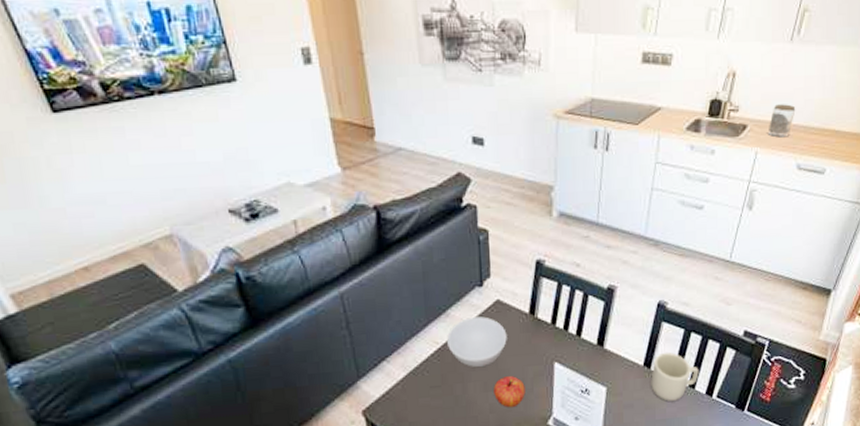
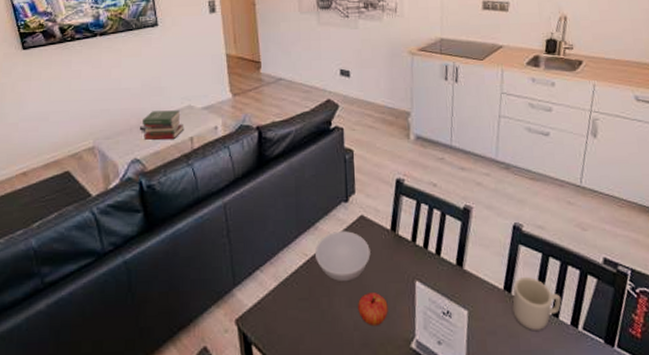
books: none [229,188,285,224] -> present [141,110,185,140]
jar: present [767,104,796,138] -> none [602,43,627,72]

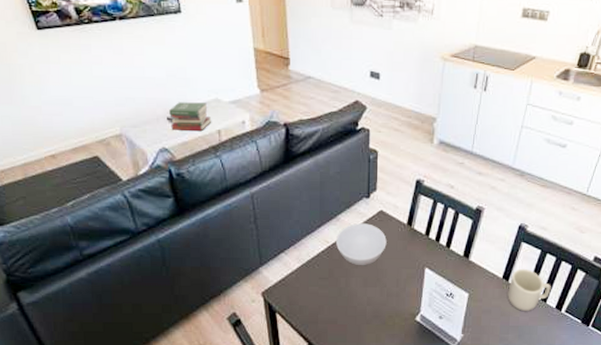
fruit: present [358,291,388,327] -> none [372,275,399,303]

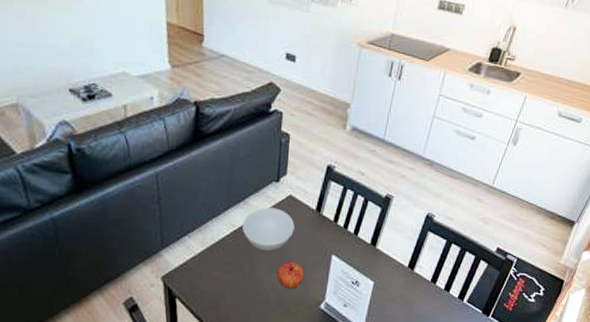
books: present [168,102,212,132] -> none [71,73,118,106]
fruit: none [372,275,399,303] -> present [277,261,305,290]
mug: present [507,268,551,311] -> none [412,257,455,300]

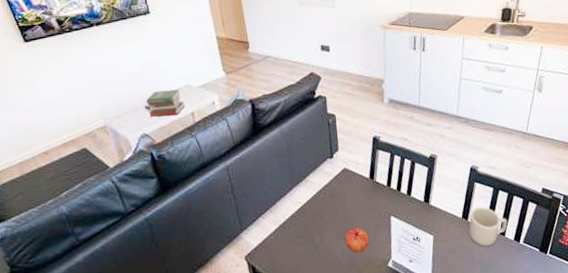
books: none [71,73,118,106] -> present [145,89,185,117]
bowl: present [242,207,295,251] -> none [307,181,353,221]
mug: none [412,257,455,300] -> present [468,206,508,247]

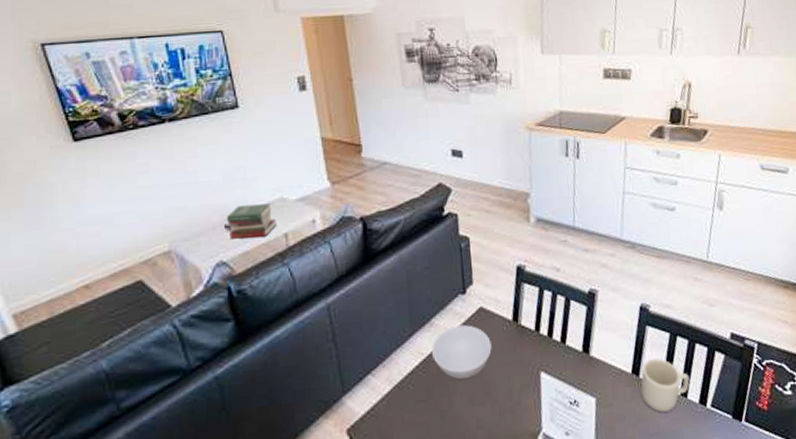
bowl: none [307,181,353,221] -> present [432,325,492,379]
fruit: present [344,227,370,253] -> none [480,387,513,423]

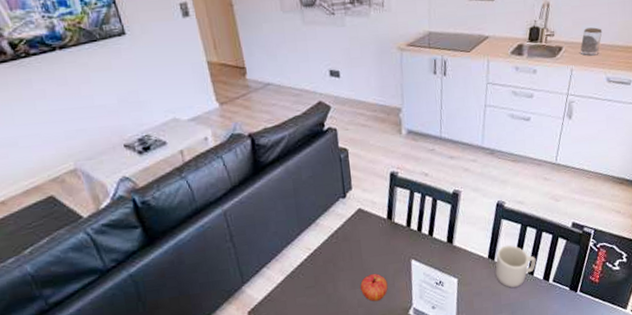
books: present [226,203,277,239] -> none [124,124,173,157]
bowl: present [432,325,492,379] -> none [318,224,370,269]
fruit: none [480,387,513,423] -> present [360,273,388,302]
jar: none [727,109,752,141] -> present [580,27,603,56]

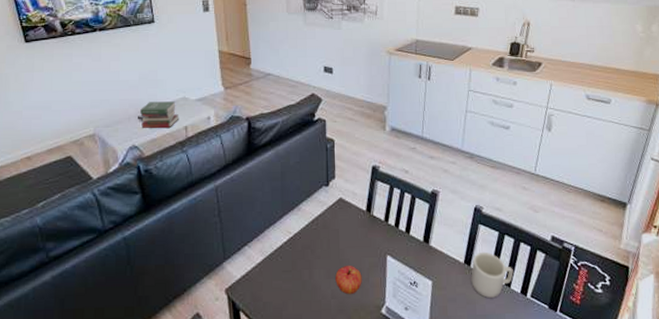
books: none [124,124,173,157] -> present [139,101,180,129]
jar: present [580,27,603,56] -> none [559,47,581,73]

